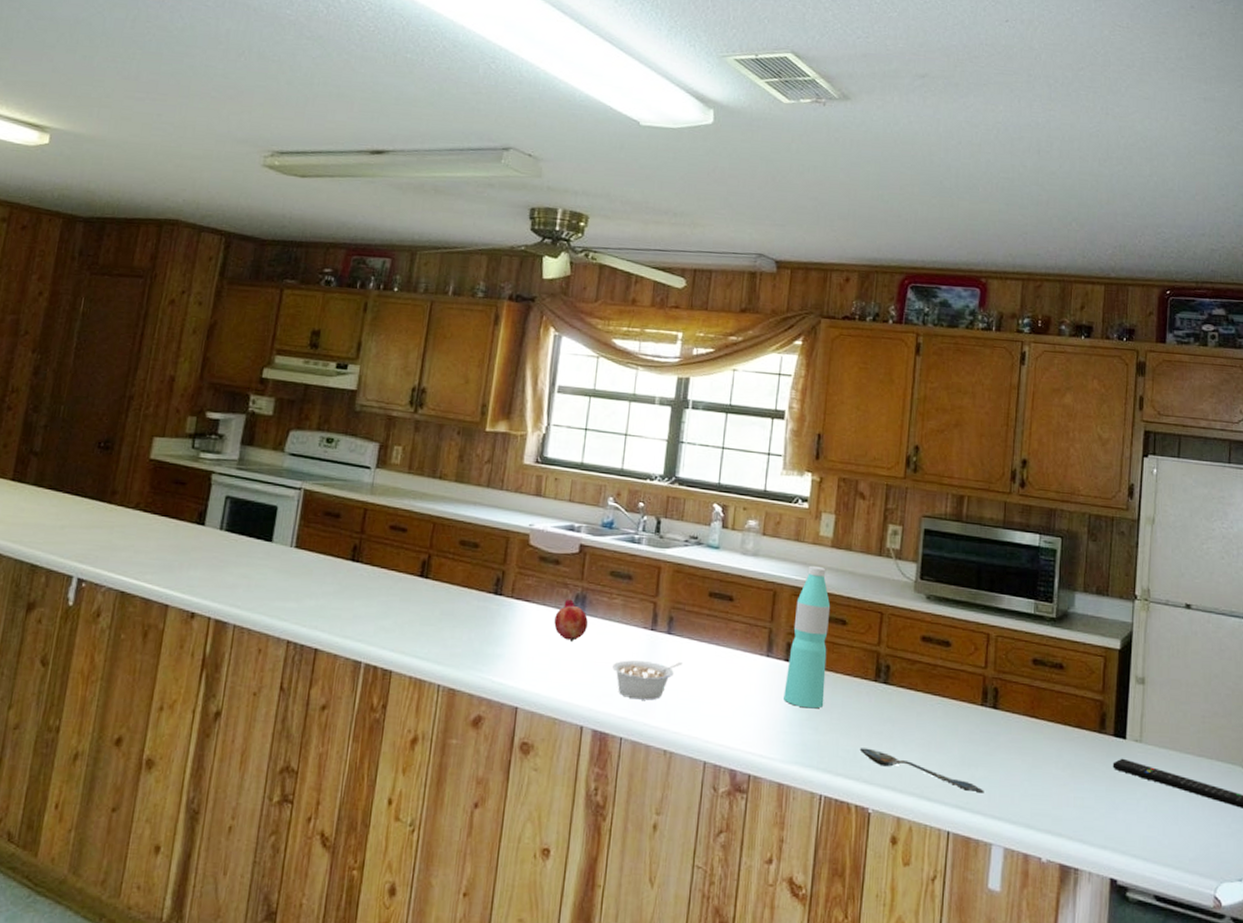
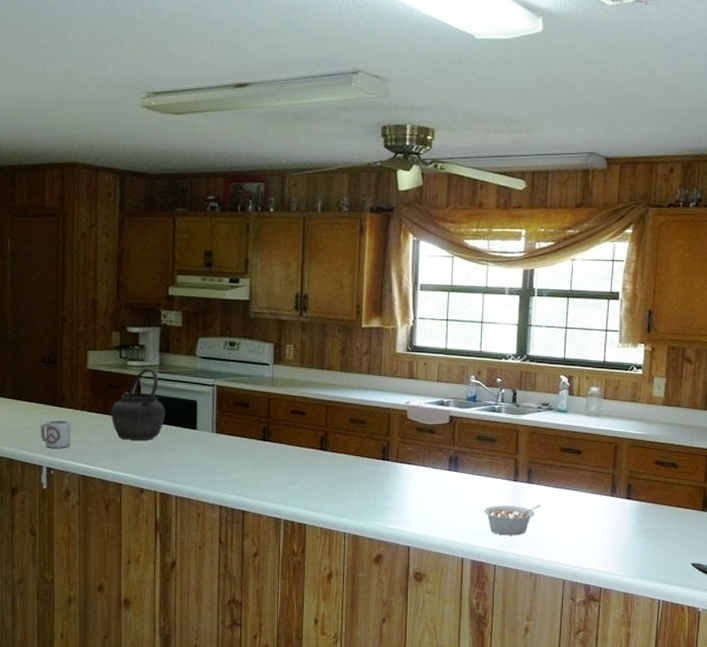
cup: none [76,519,118,555] -> present [40,420,71,448]
kettle: none [169,463,237,552] -> present [110,369,165,440]
fruit: present [554,599,589,641] -> none [434,460,462,493]
water bottle: present [784,565,831,709] -> none [626,421,664,535]

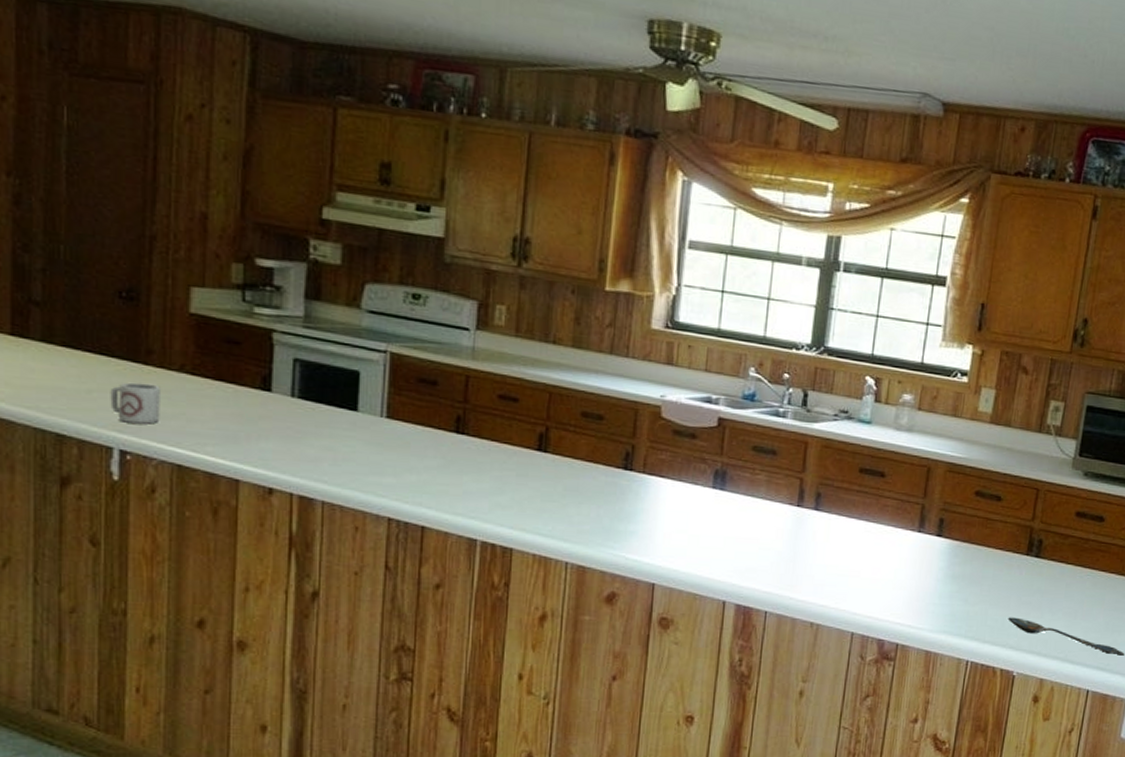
kettle: present [110,369,165,440] -> none [224,320,310,421]
legume: present [484,505,542,536] -> none [756,536,831,576]

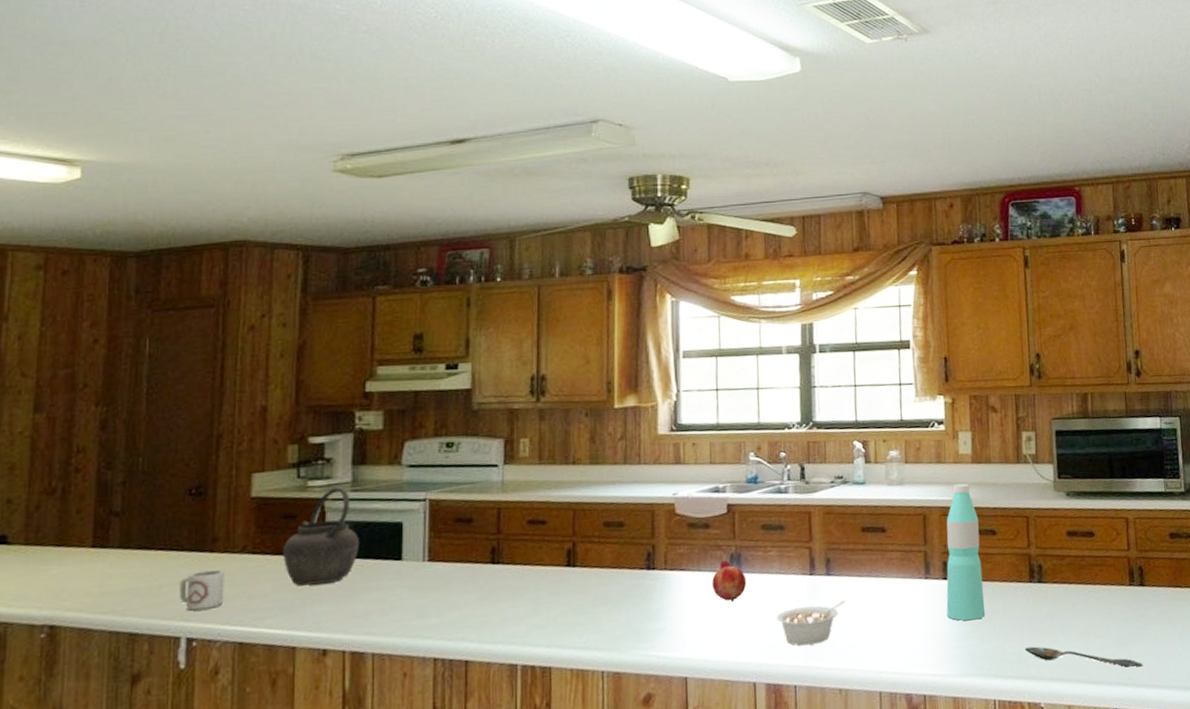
kettle: none [224,320,310,421] -> present [282,487,359,586]
fruit: none [692,474,730,517] -> present [712,560,747,601]
legume: none [756,536,831,576] -> present [777,600,846,646]
water bottle: none [934,441,986,582] -> present [946,483,986,621]

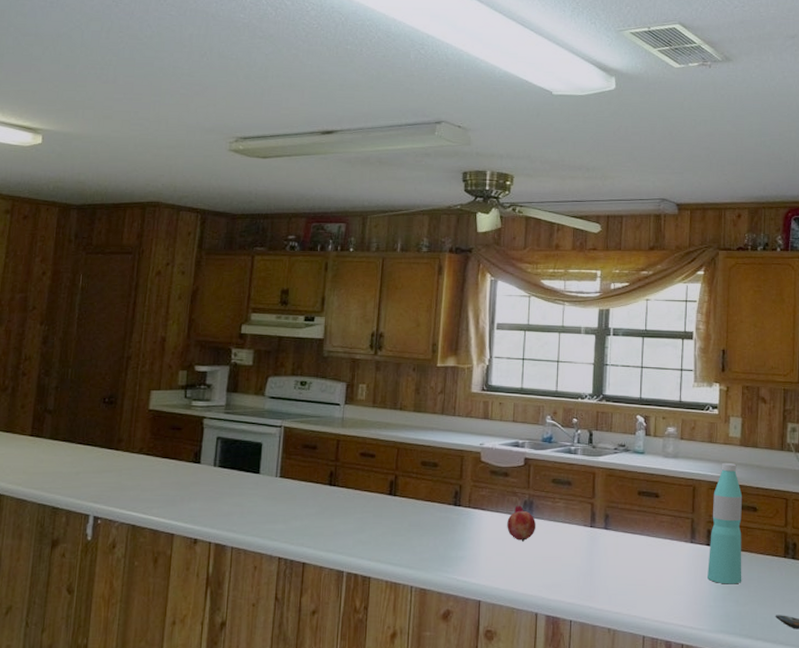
cup: present [179,569,224,611] -> none [90,464,125,495]
kettle: present [282,487,359,586] -> none [169,409,228,486]
legume: present [777,600,846,646] -> none [559,553,619,587]

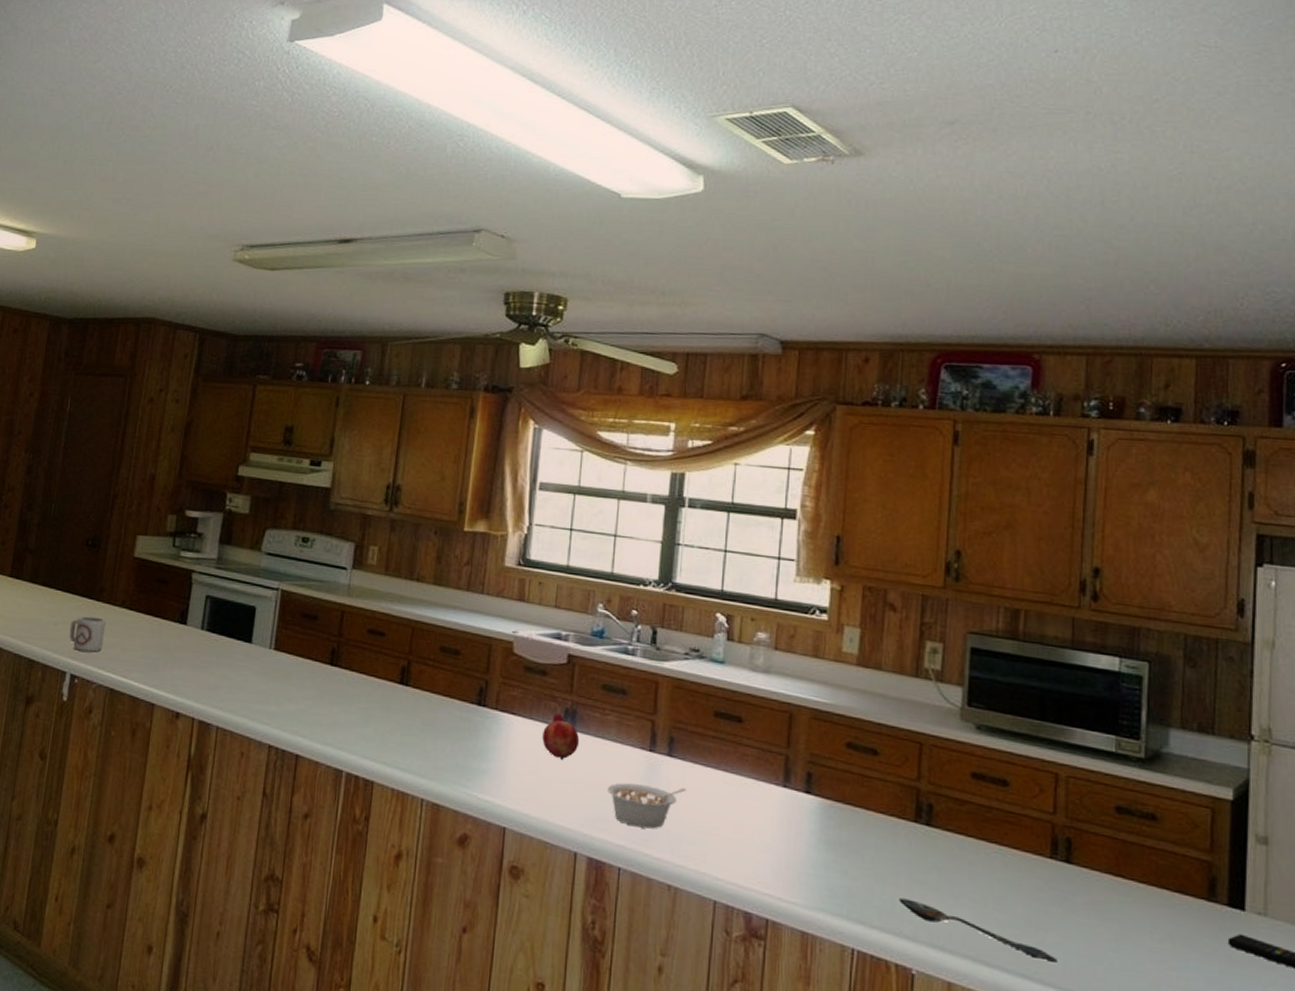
cup: none [90,464,125,495] -> present [69,616,106,652]
legume: none [559,553,619,587] -> present [607,782,686,829]
water bottle: present [708,462,743,584] -> none [805,685,858,850]

